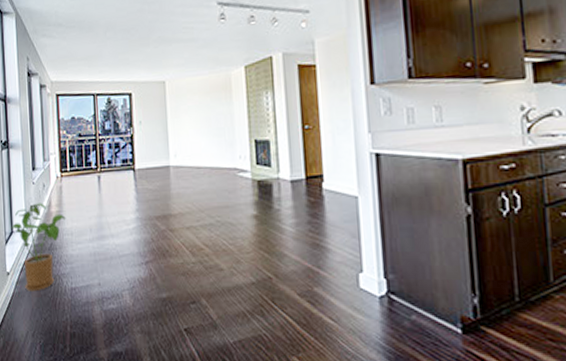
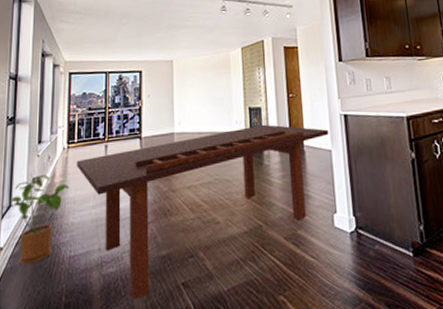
dining table: none [71,161,355,339] -> present [77,124,329,300]

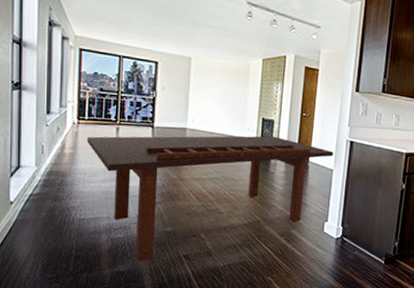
house plant: present [10,174,69,265] -> none [18,143,79,220]

